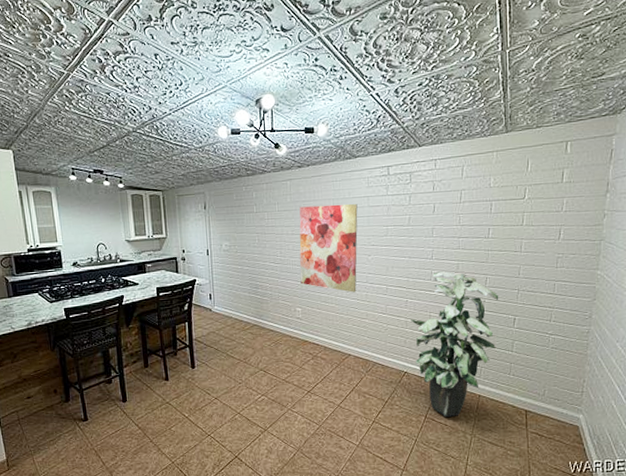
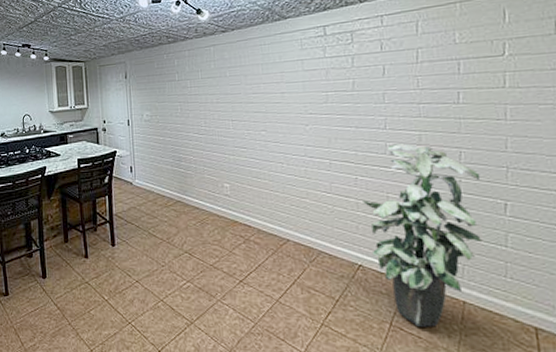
wall art: present [299,204,358,293] -> none [224,68,294,167]

